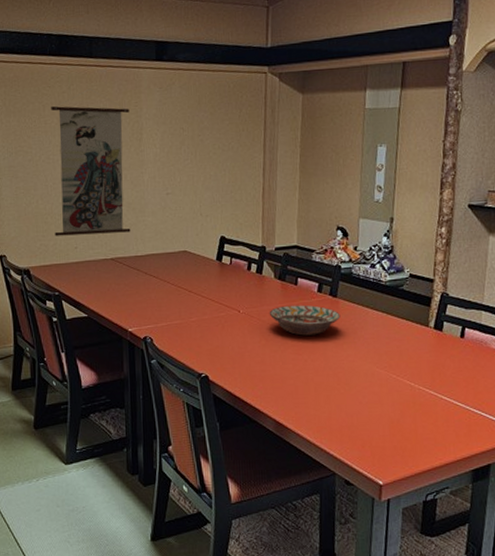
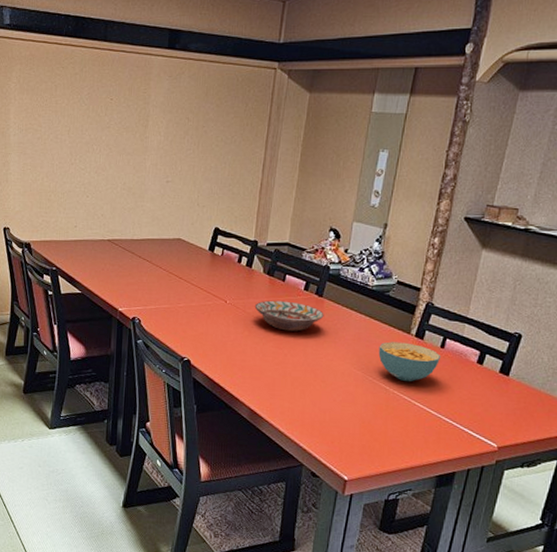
wall scroll: present [51,89,131,236] -> none [56,73,138,216]
cereal bowl: none [399,336,462,376] -> present [378,341,441,382]

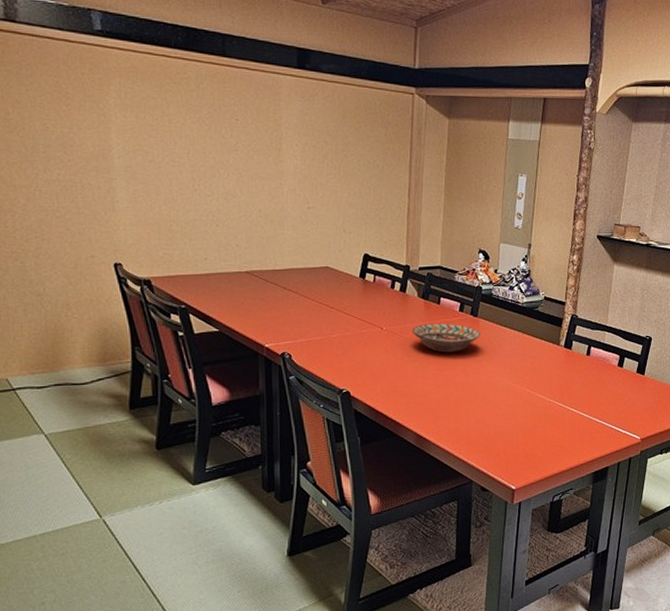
cereal bowl: present [378,341,441,382] -> none [533,353,588,390]

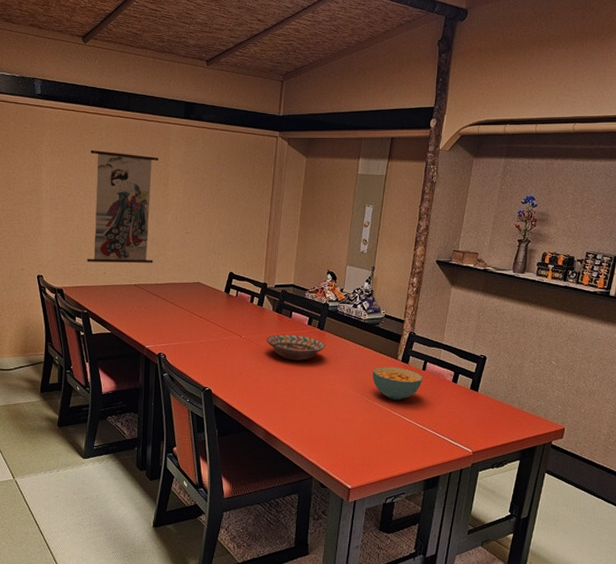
wall scroll: none [176,90,268,245] -> present [87,138,159,263]
cereal bowl: none [533,353,588,390] -> present [372,366,424,401]

